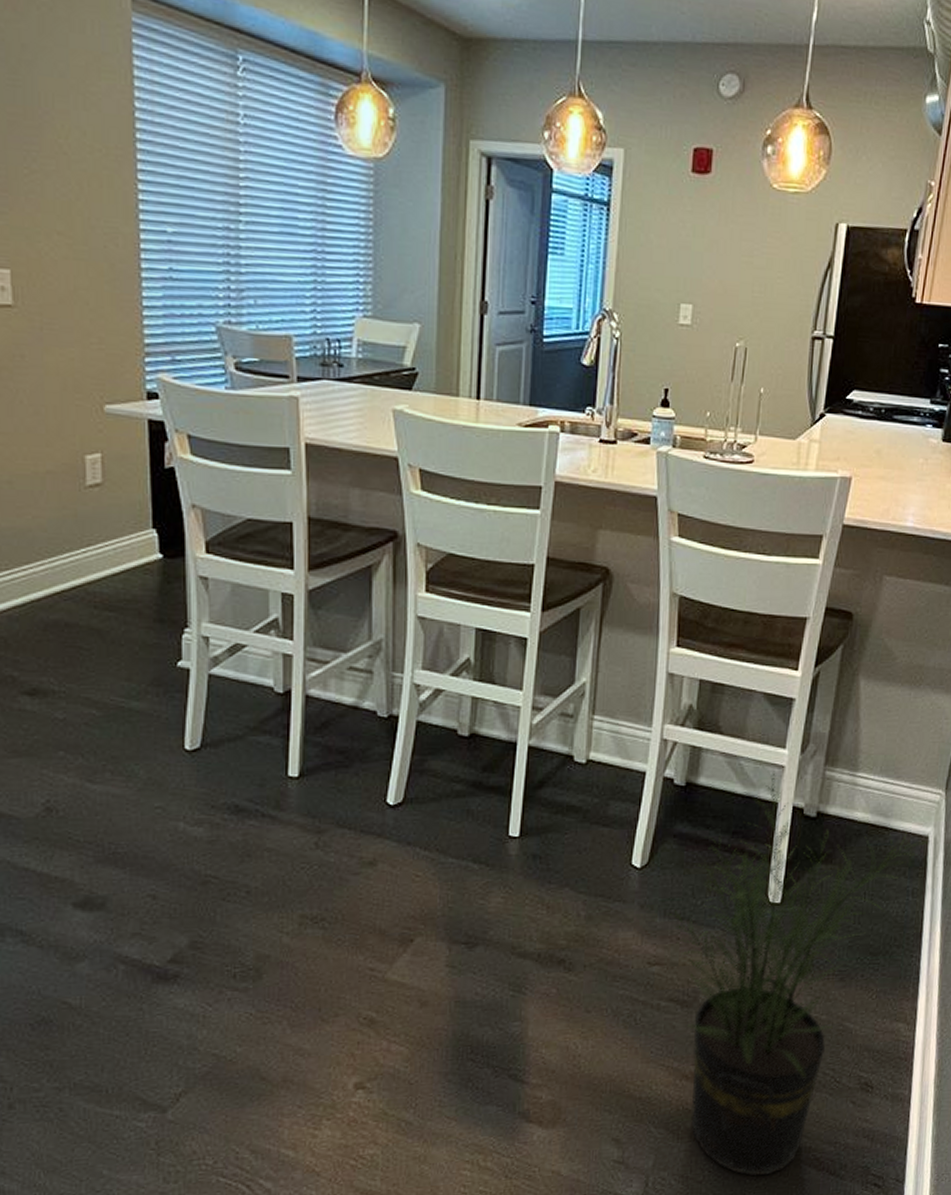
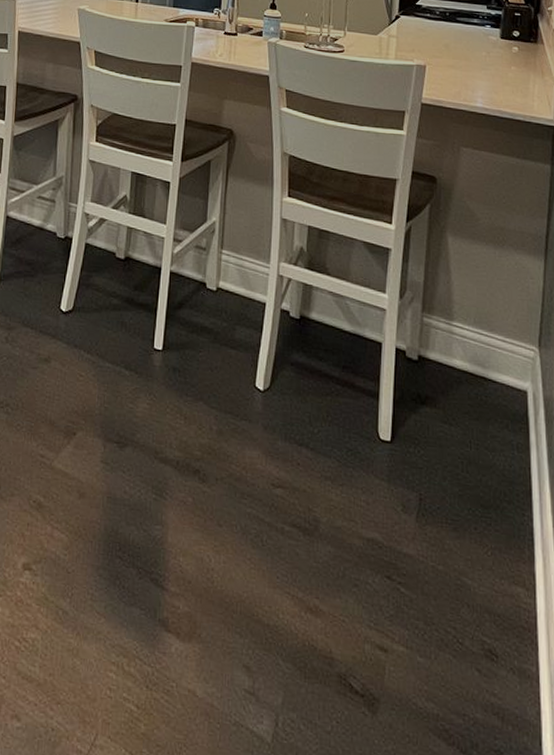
potted plant: present [666,765,931,1176] -> none [287,306,530,738]

